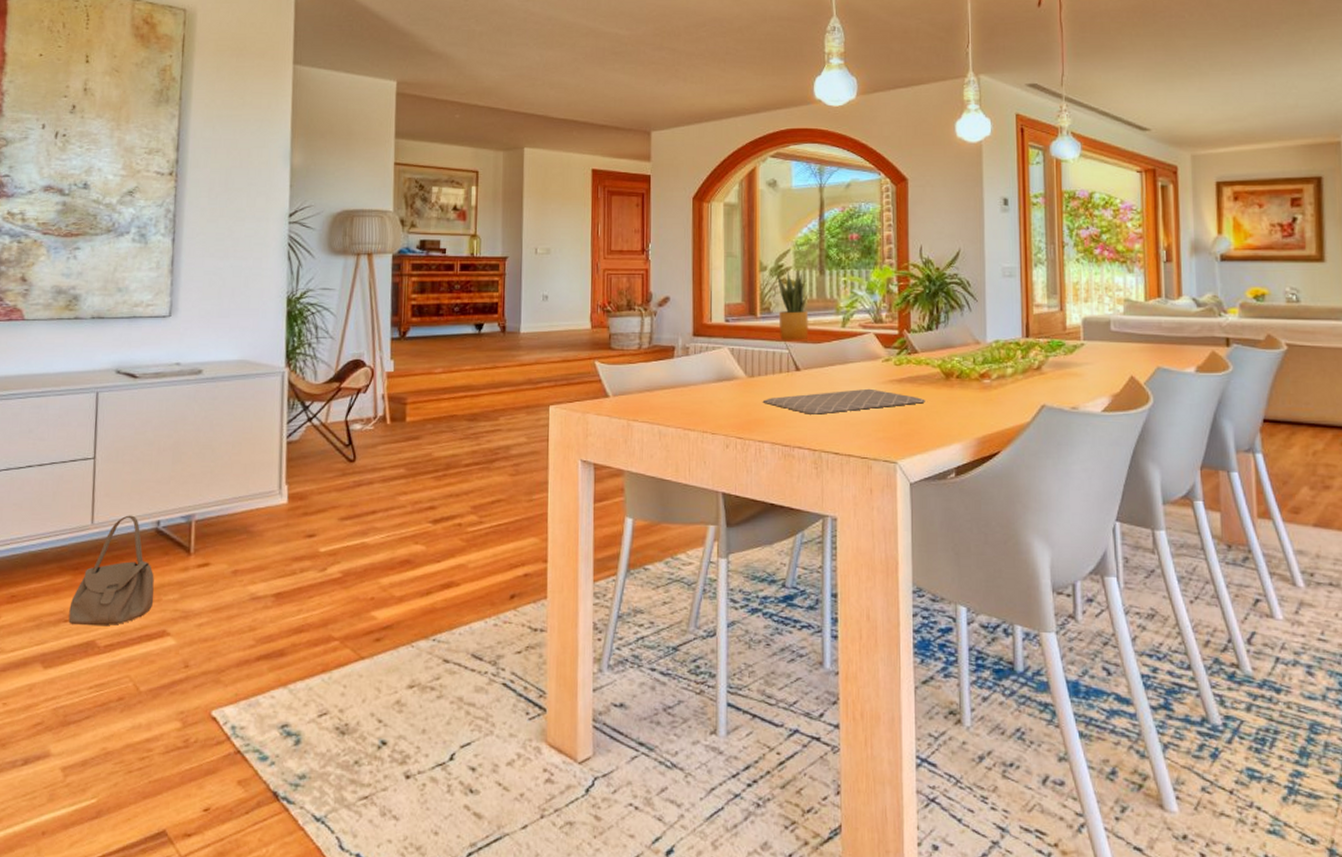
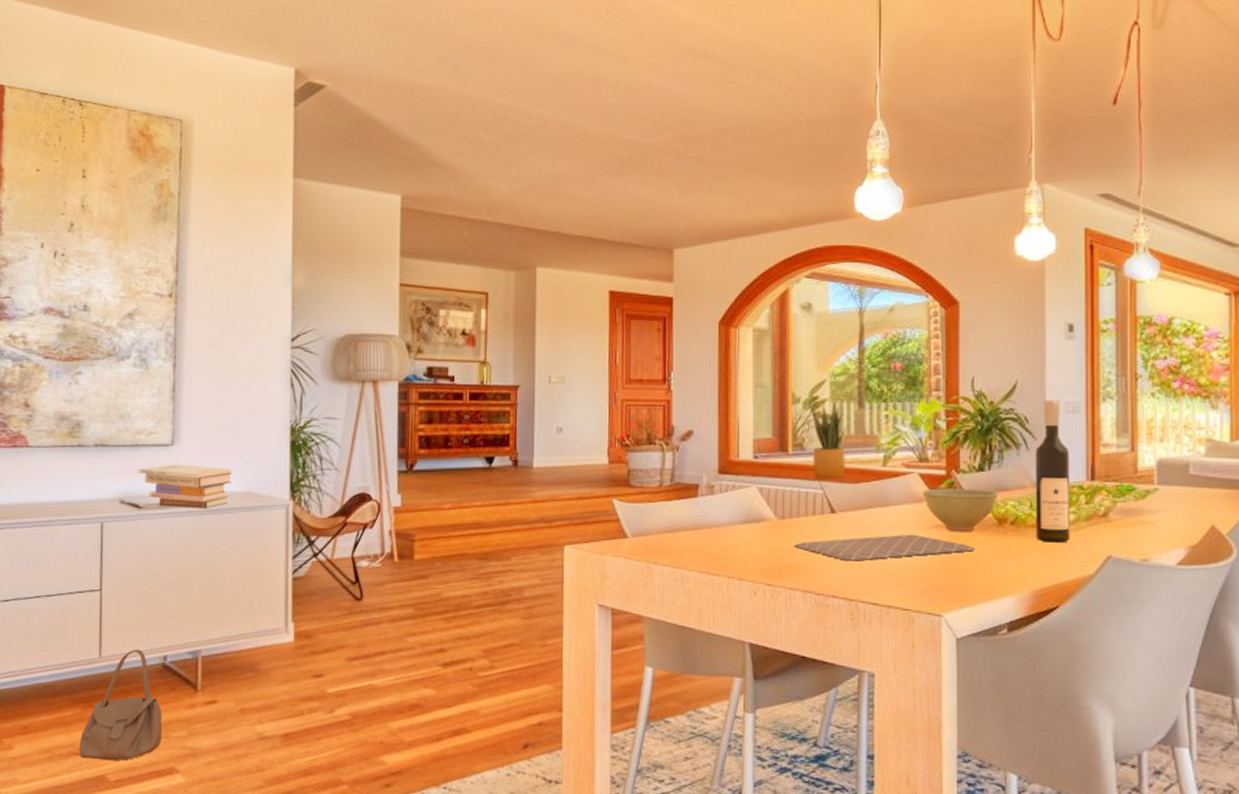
books: none [135,334,228,377] -> present [138,464,232,509]
bowl: none [878,347,945,386] -> present [922,488,998,532]
bottle: none [977,266,1009,394] -> present [1035,400,1071,543]

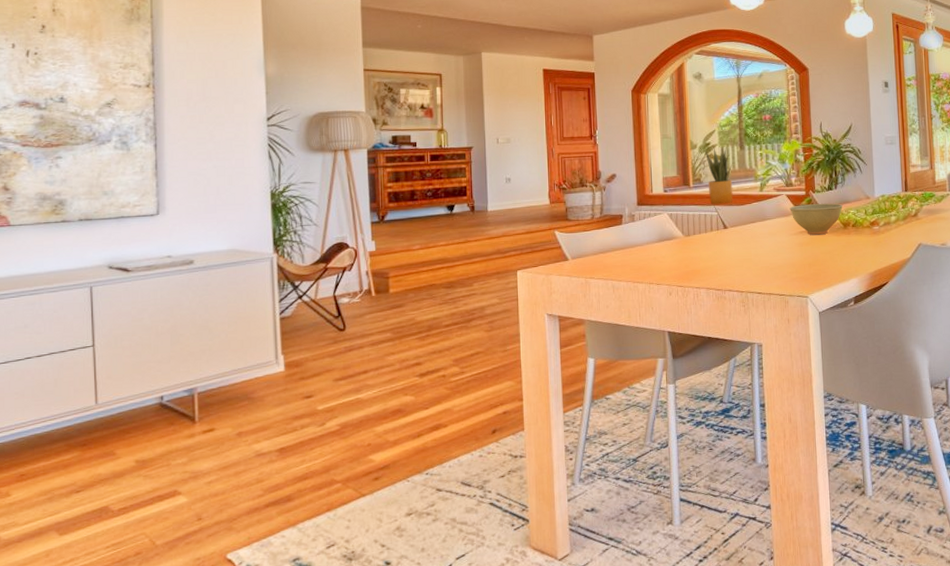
handbag: present [79,649,163,761] -> none [80,393,163,495]
books: present [138,464,232,509] -> none [125,230,217,268]
placemat: present [795,534,975,561] -> none [699,239,829,263]
bottle: present [1035,400,1071,543] -> none [866,136,894,238]

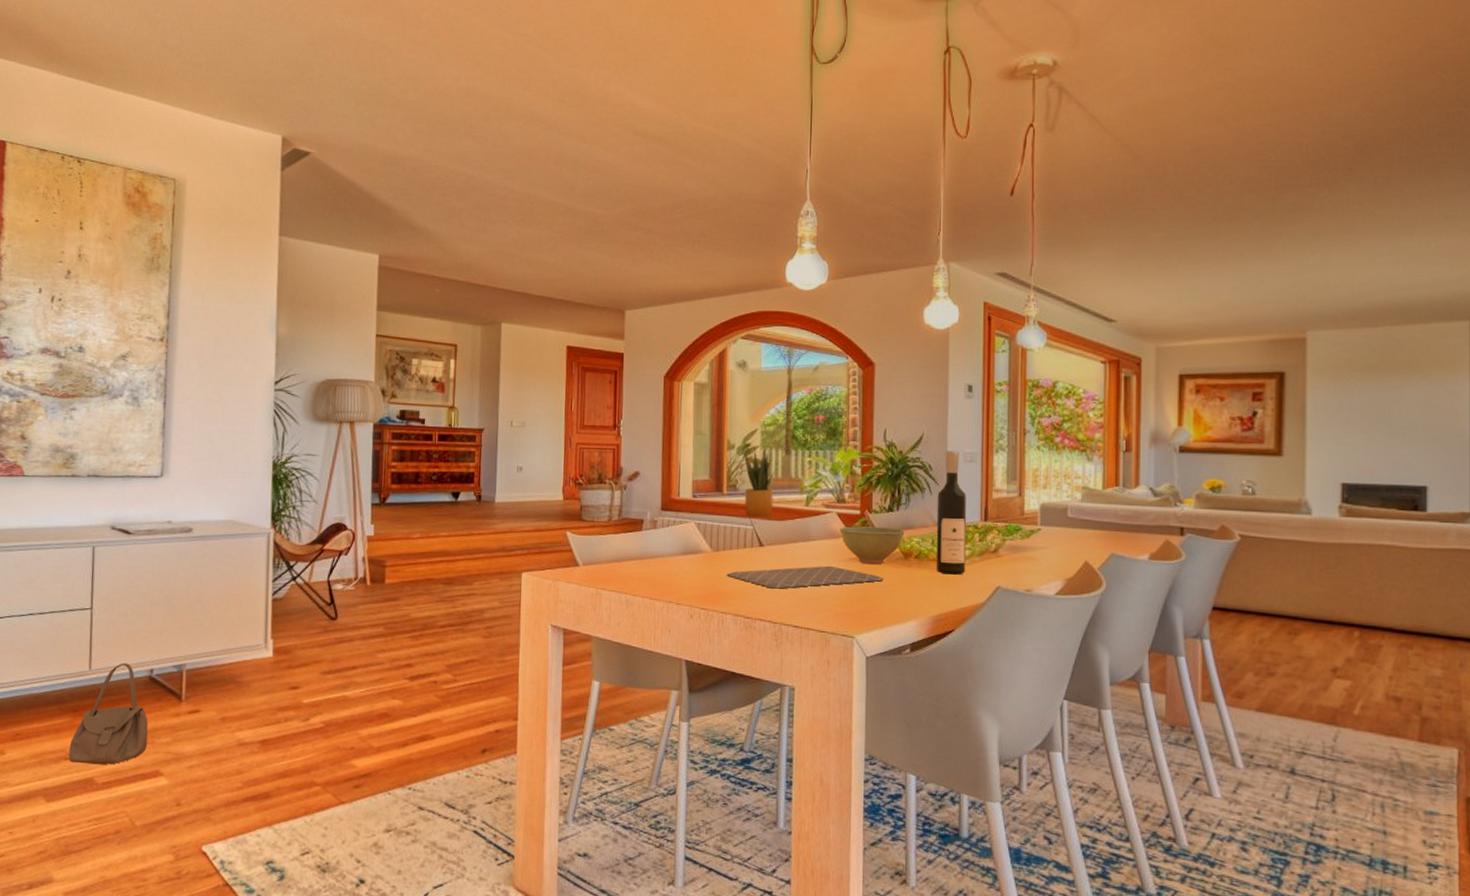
handbag: none [80,393,163,495] -> present [69,663,148,765]
placemat: none [699,239,829,263] -> present [727,565,884,589]
bottle: none [866,136,894,238] -> present [936,451,967,575]

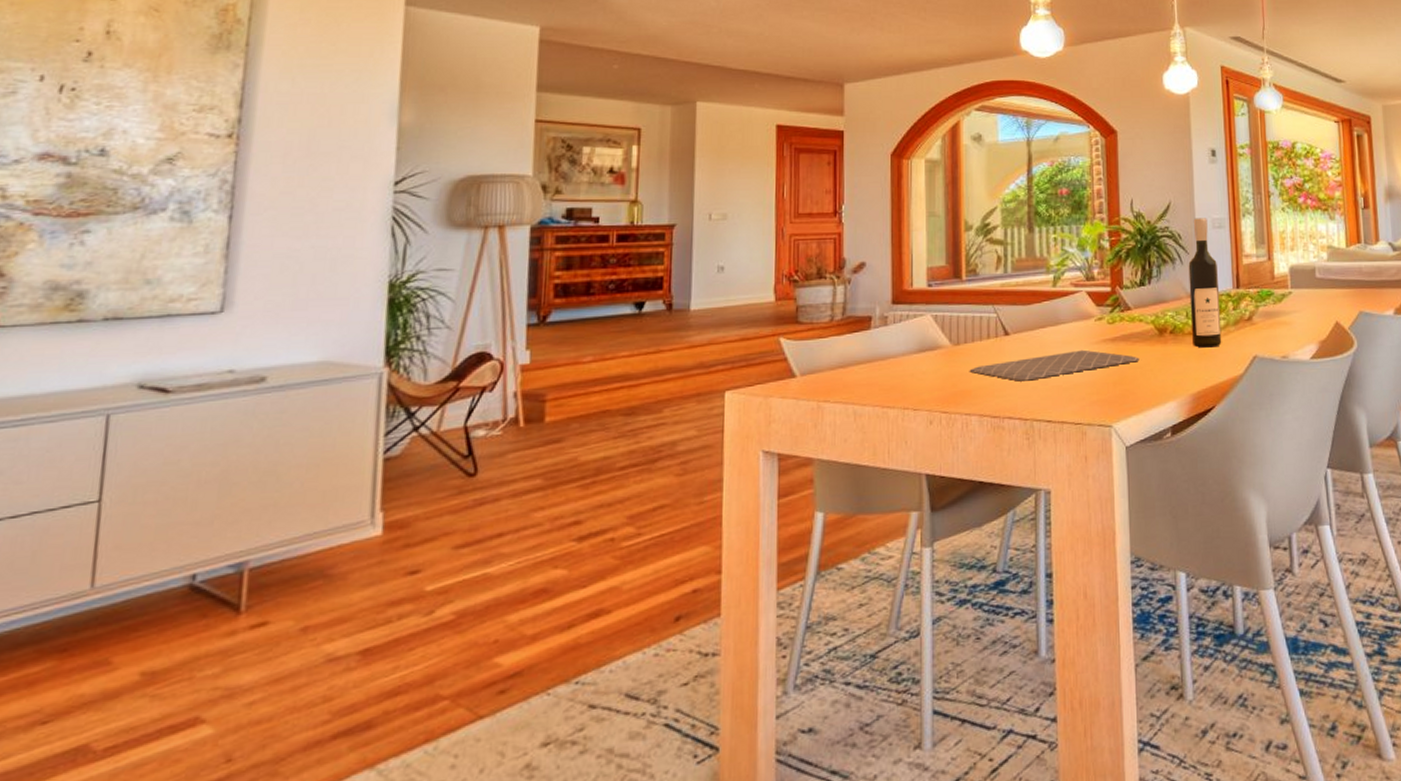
handbag: present [69,663,148,765] -> none [48,570,185,728]
planter: present [744,451,776,518] -> none [984,230,1019,304]
bowl: present [839,526,905,565] -> none [1090,303,1158,345]

